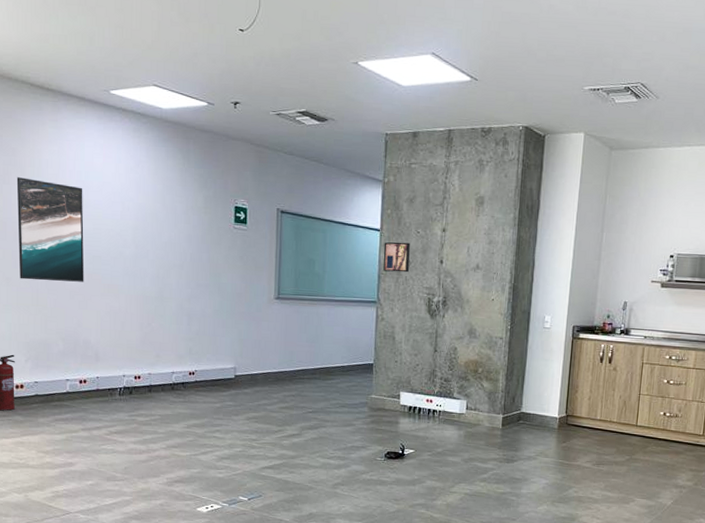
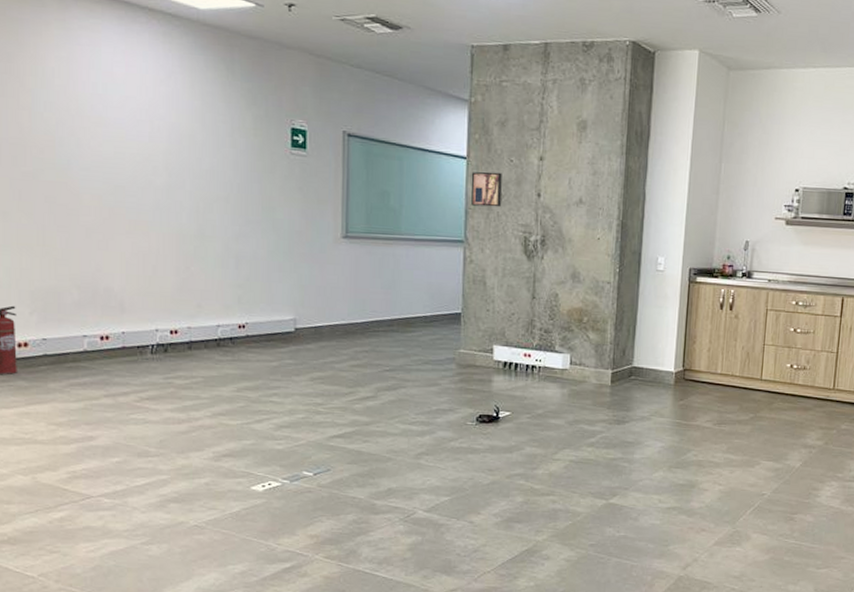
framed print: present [16,177,84,282] -> none [13,88,104,218]

